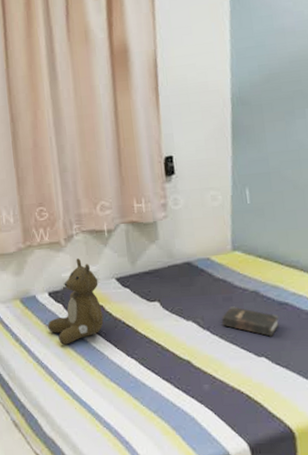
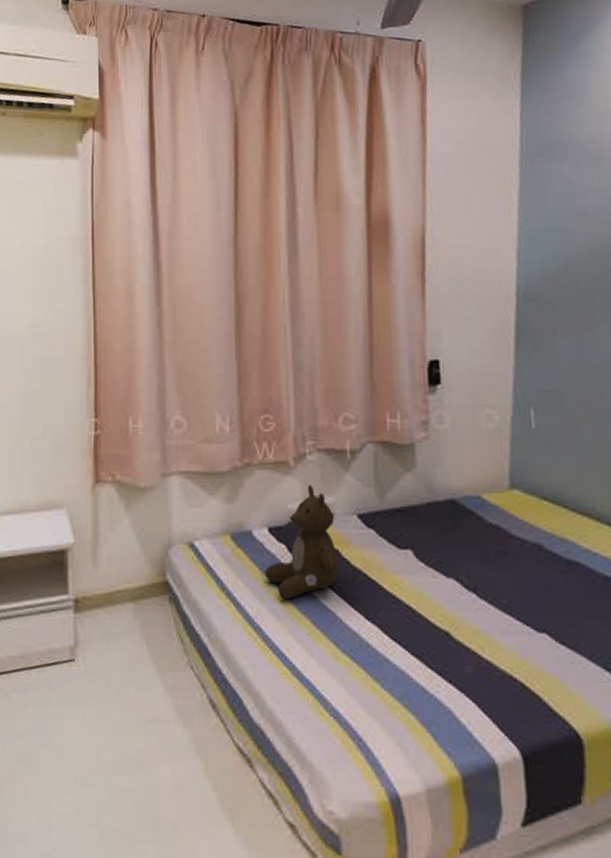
hardback book: present [222,306,279,337] -> none [493,562,568,606]

